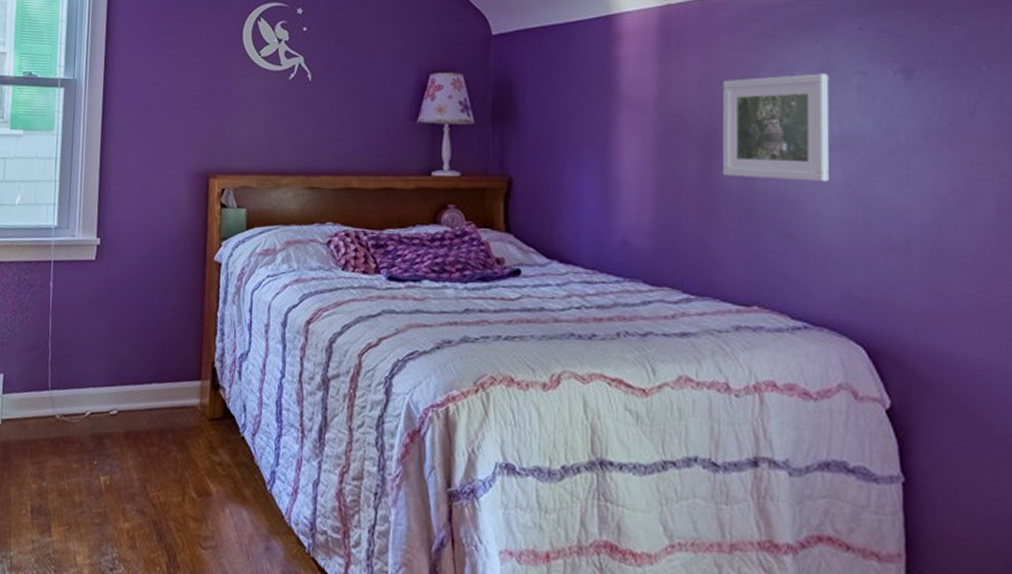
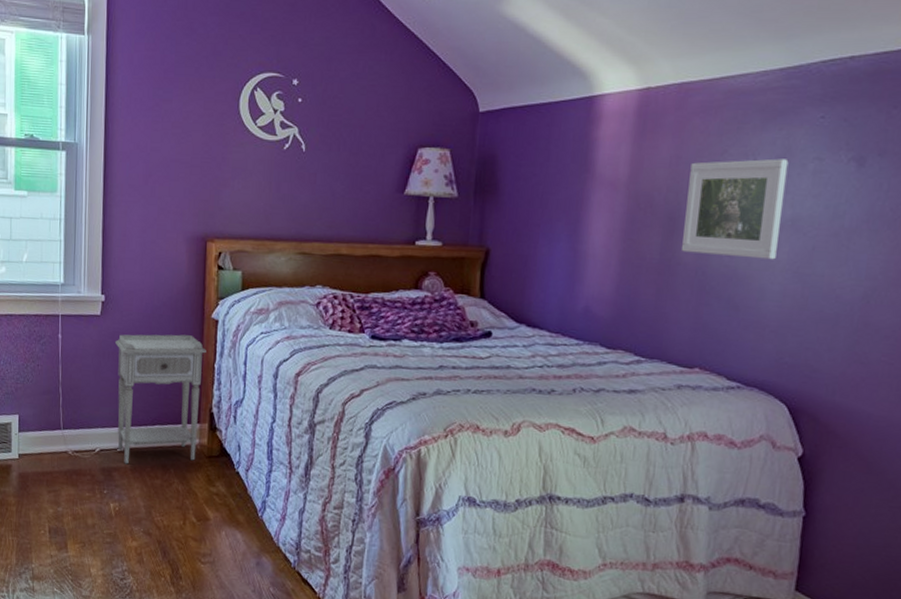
nightstand: none [109,279,208,430] -> present [114,334,206,465]

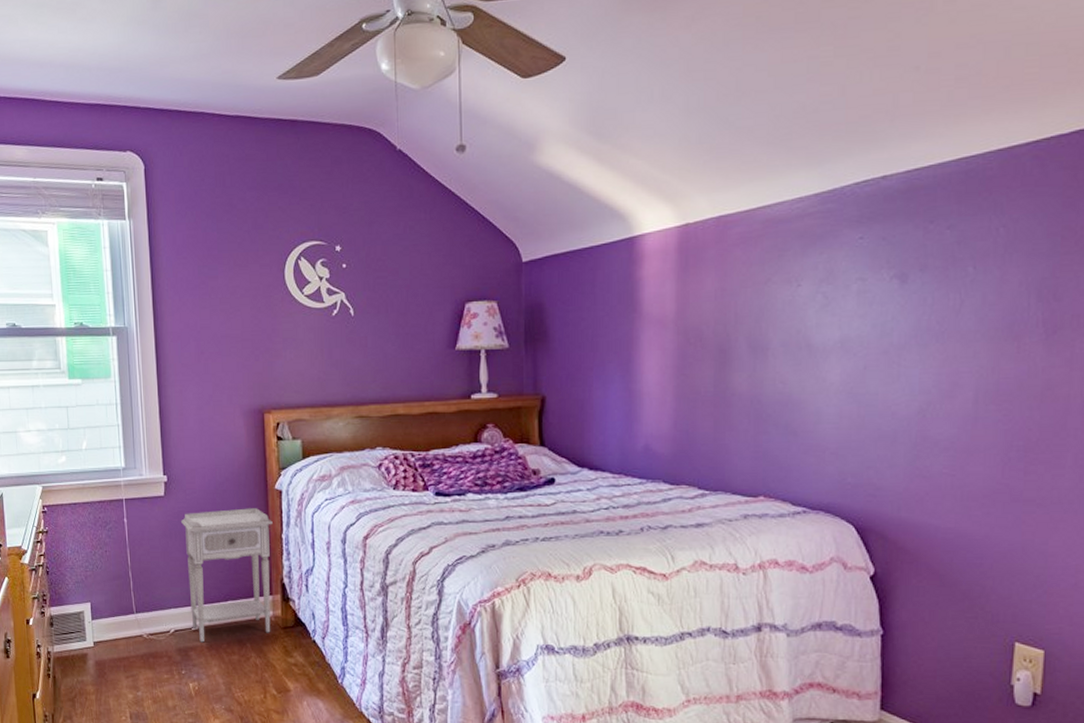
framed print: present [682,158,789,260] -> none [735,282,832,383]

